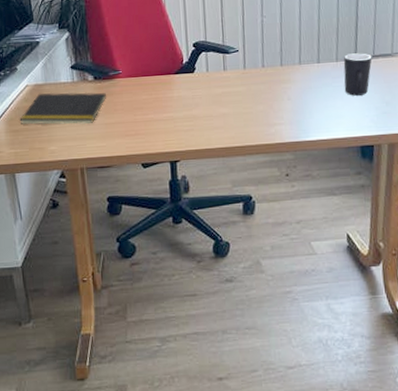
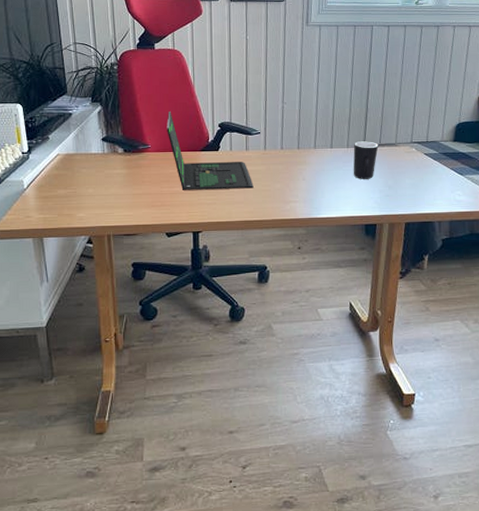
notepad: present [19,92,107,125] -> none [49,162,136,194]
laptop: none [137,33,234,117] -> present [167,112,254,190]

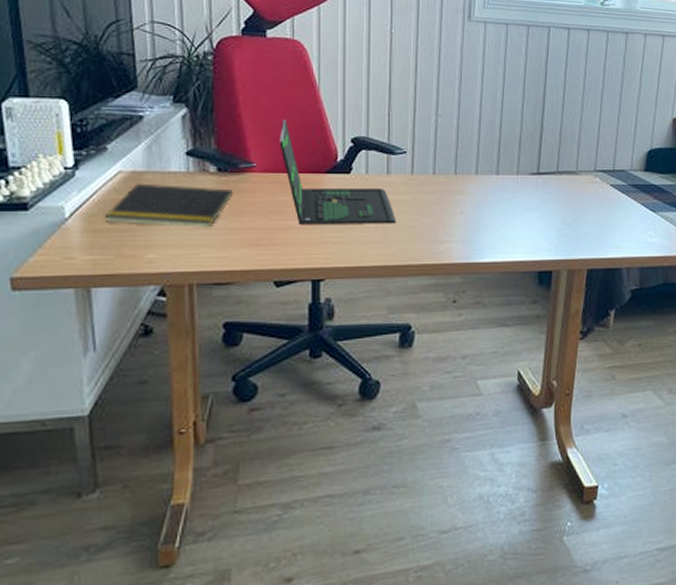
notepad: none [49,162,136,194] -> present [104,183,234,228]
mug: present [353,141,379,179] -> none [524,167,556,215]

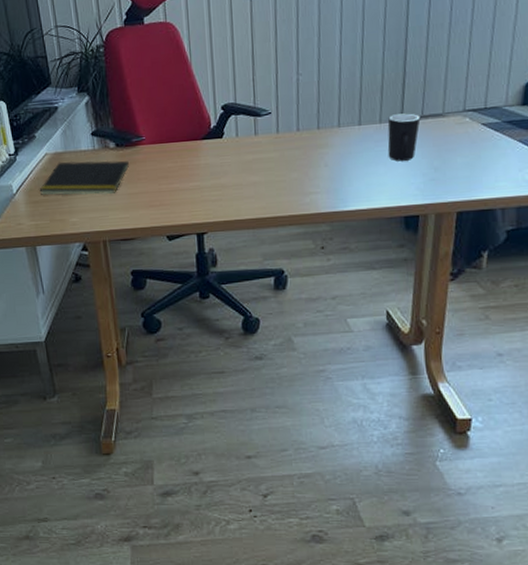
laptop: present [279,120,396,225] -> none [162,96,266,187]
mug: none [524,167,556,215] -> present [387,113,421,161]

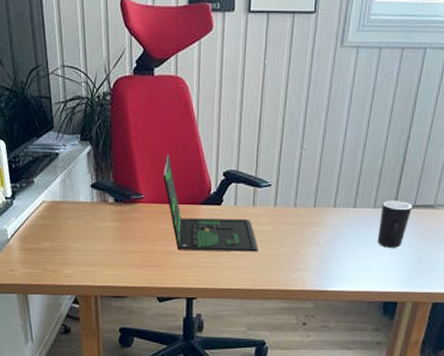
notepad: present [39,160,130,196] -> none [34,211,127,251]
laptop: none [162,96,266,187] -> present [163,155,258,252]

